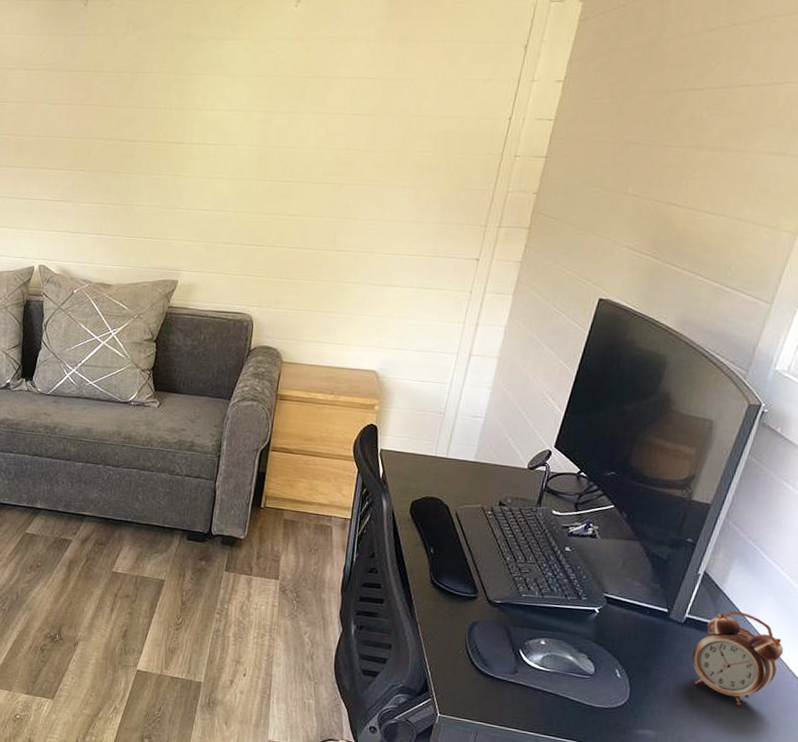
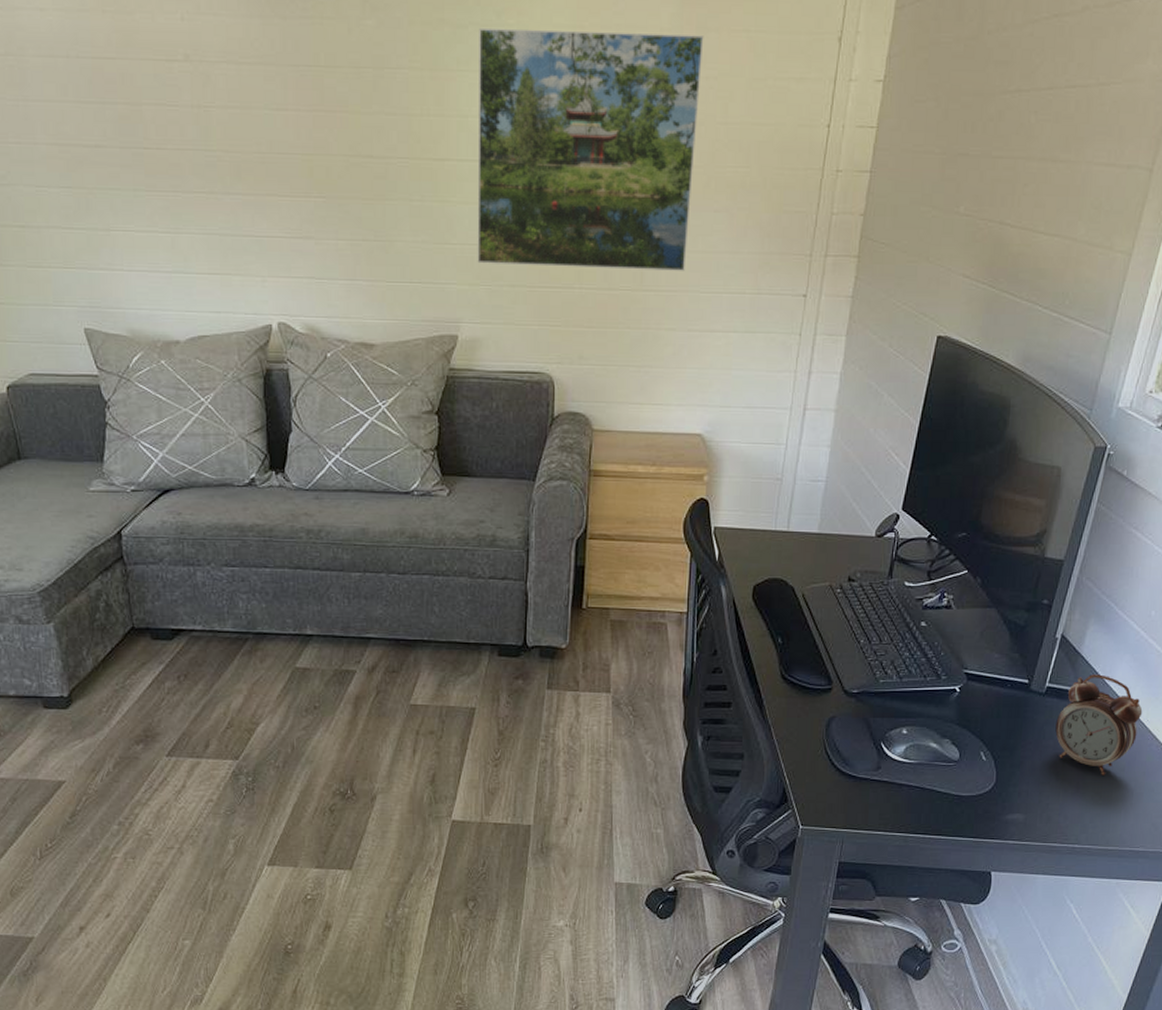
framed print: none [199,41,405,236] -> present [477,27,704,271]

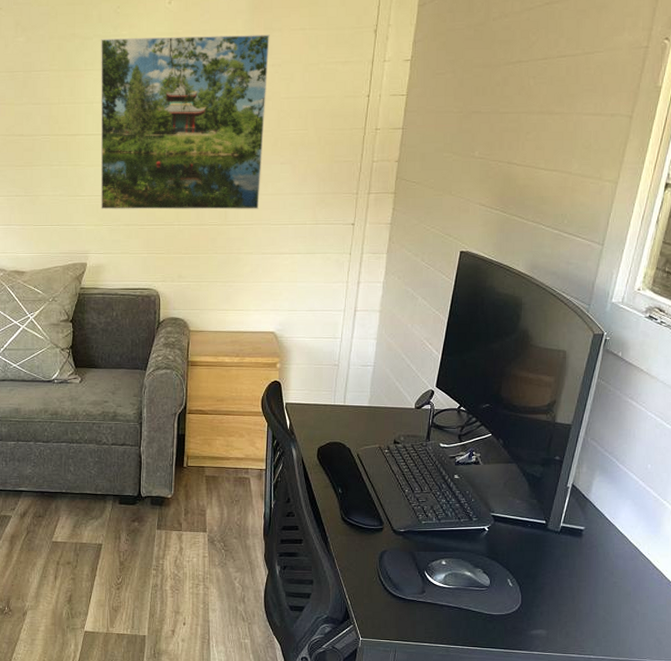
alarm clock: present [1055,674,1143,775] -> none [570,516,644,599]

